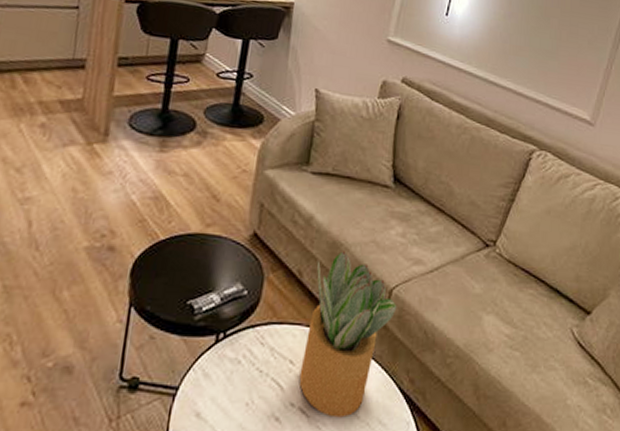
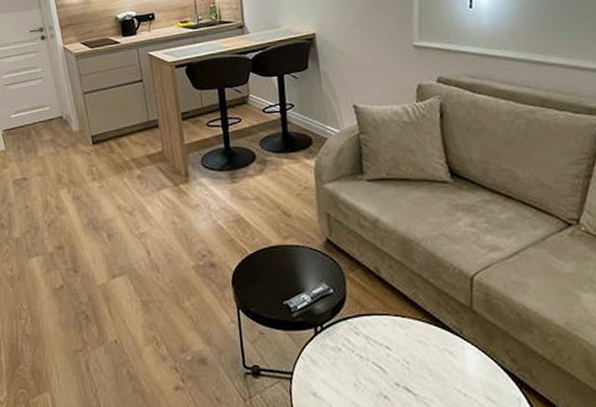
potted plant: present [299,251,397,418] -> none [391,246,482,395]

